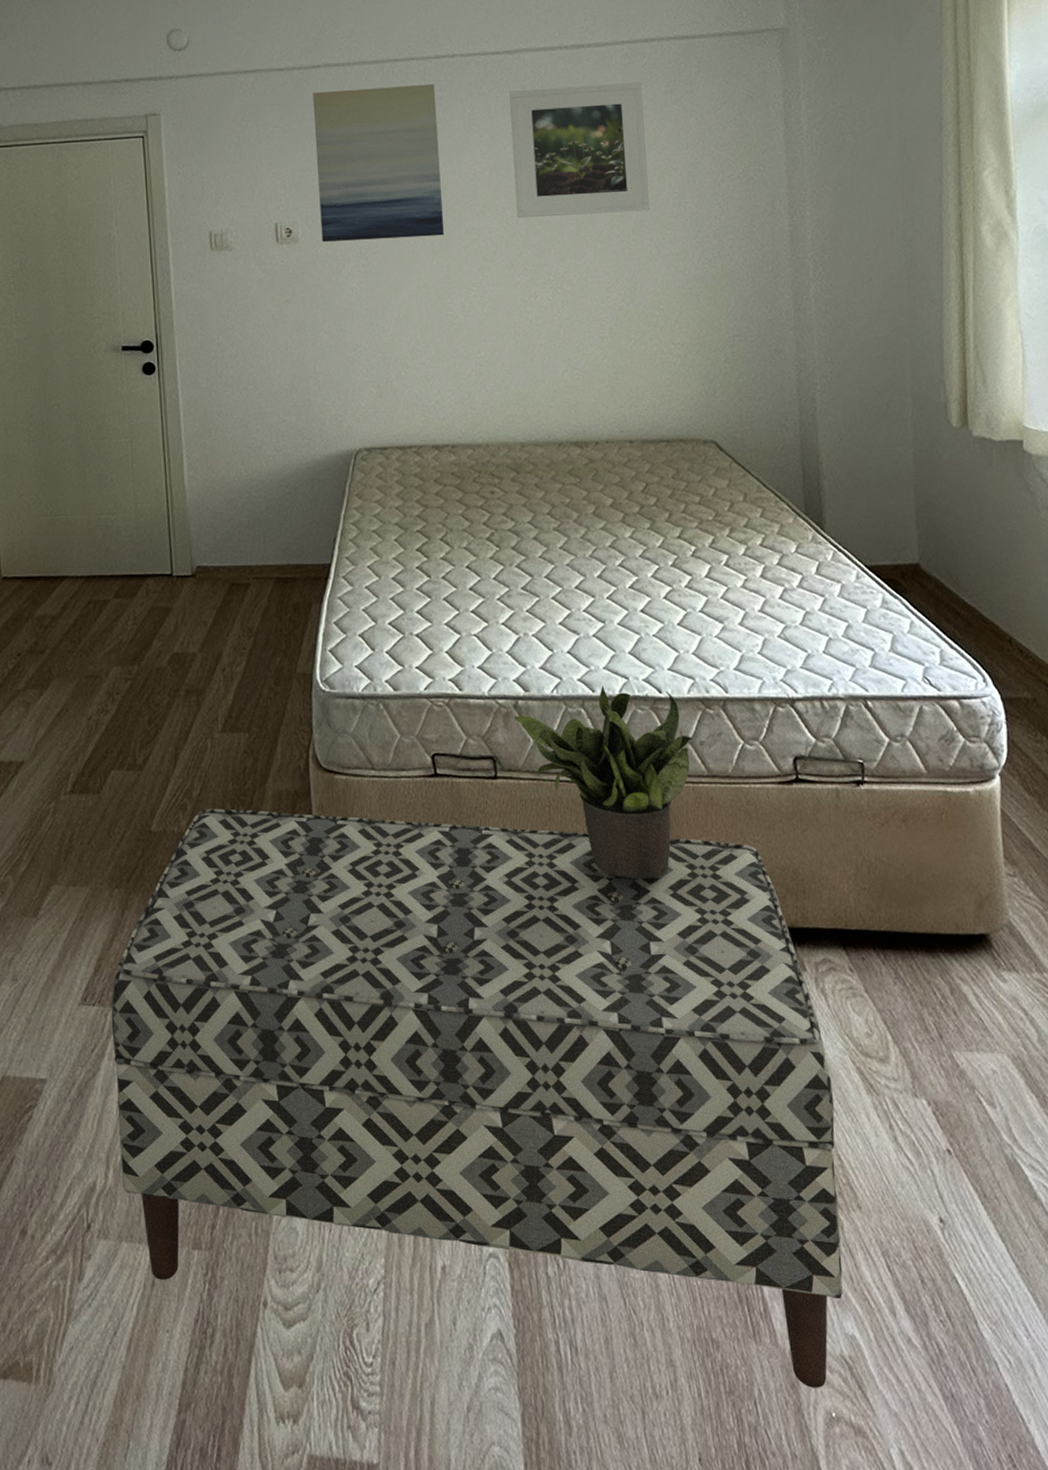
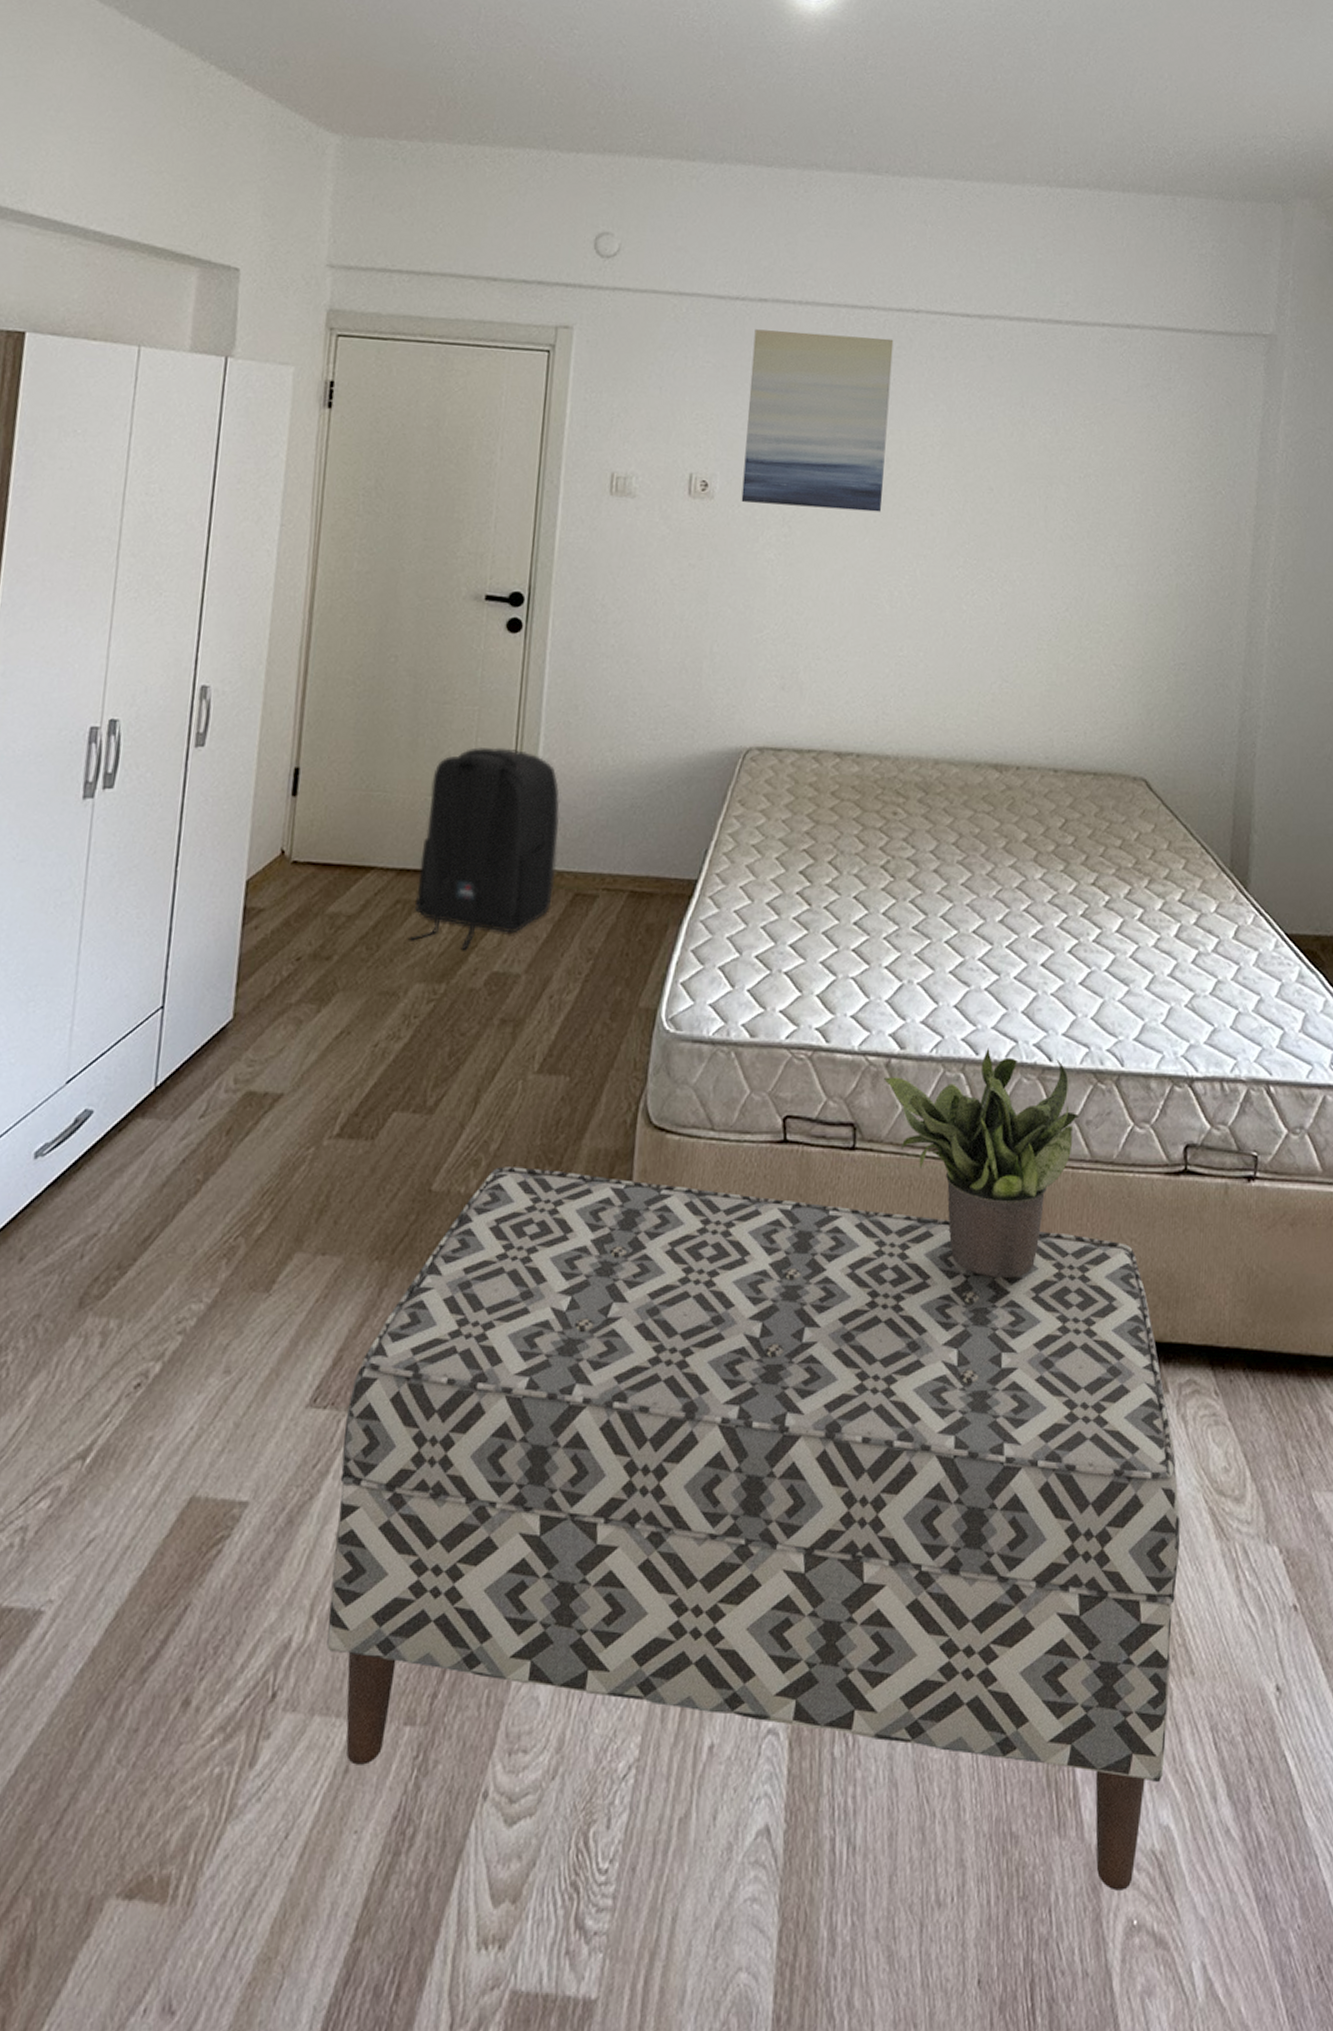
backpack: none [102,470,213,638] -> present [409,747,560,951]
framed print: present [509,81,649,219] -> none [964,360,1118,514]

